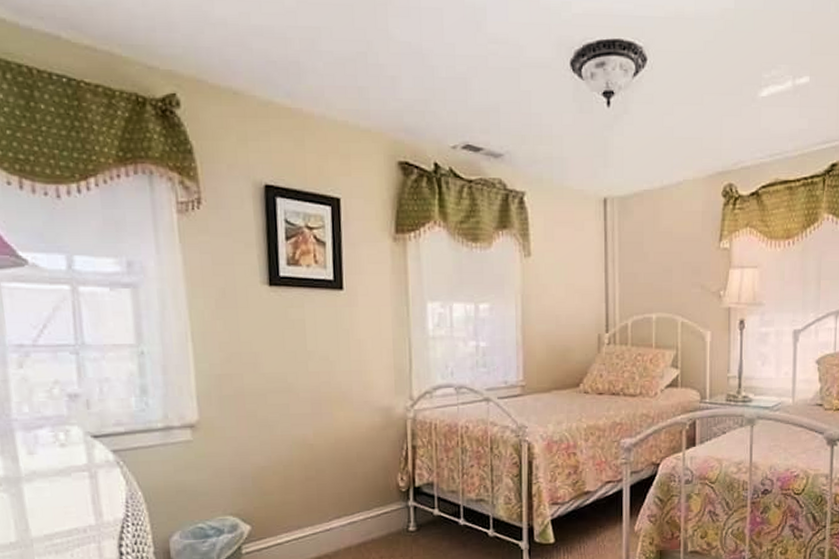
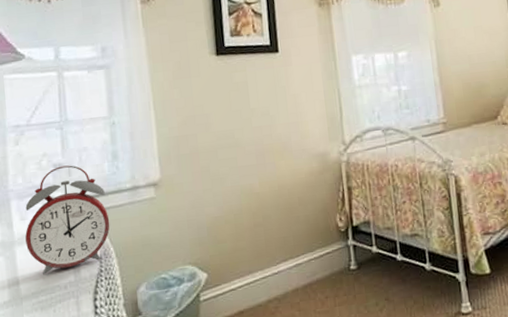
alarm clock: none [33,396,138,516] -> present [25,165,110,274]

